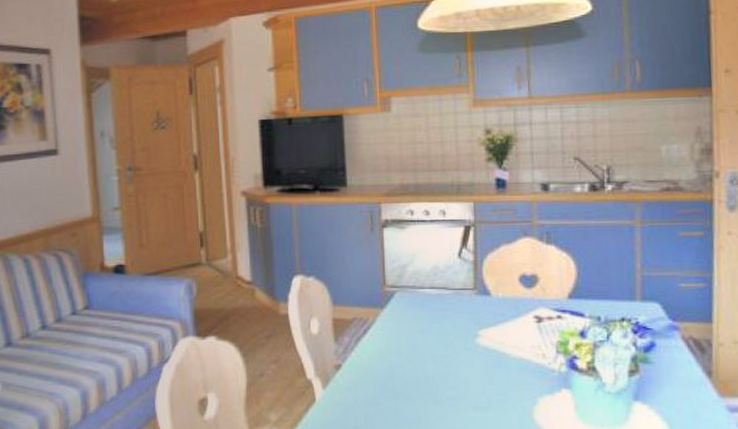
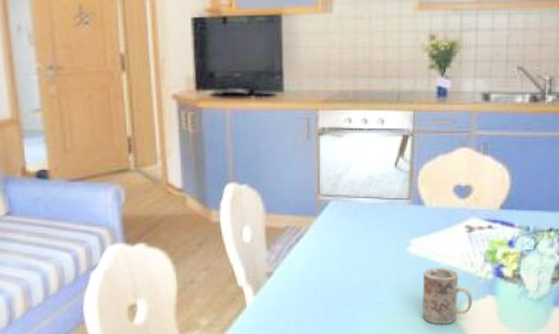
mug: none [493,360,547,420] -> present [422,268,472,325]

